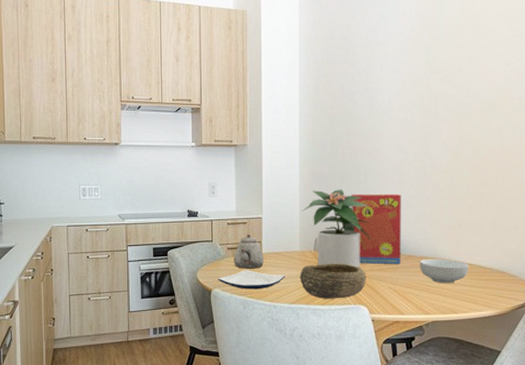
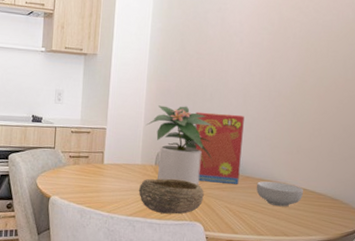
plate: present [218,270,285,290] -> none [57,179,124,200]
teapot: present [234,234,264,269] -> none [74,144,105,179]

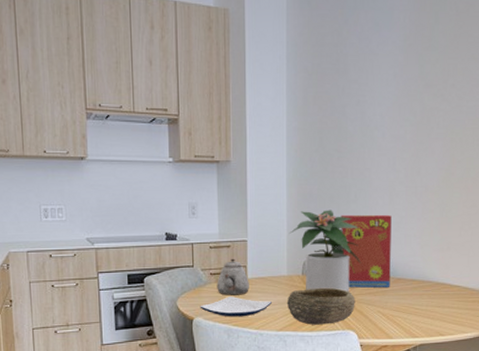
plate: none [57,179,124,200] -> present [200,296,272,317]
teapot: none [74,144,105,179] -> present [217,258,249,296]
cereal bowl: present [256,181,303,207] -> none [409,281,456,307]

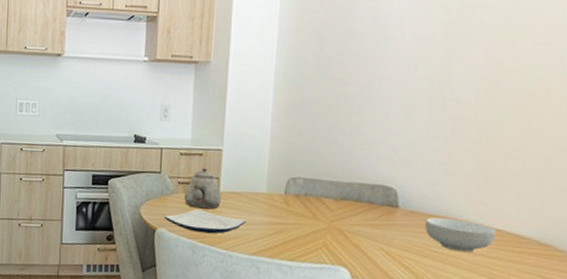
bowl: present [286,287,355,325] -> none [263,210,351,256]
potted plant: present [289,210,362,292] -> none [272,121,363,220]
cereal box: present [340,214,392,288] -> none [337,128,407,221]
cereal bowl: none [409,281,456,307] -> present [425,217,496,253]

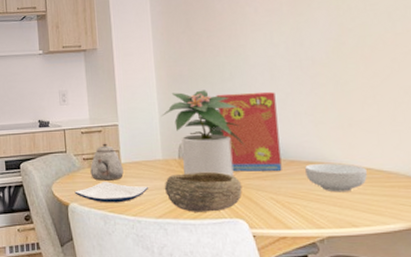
bowl: none [263,210,351,256] -> present [164,171,243,212]
potted plant: none [272,121,363,220] -> present [161,90,245,176]
cereal box: none [337,128,407,221] -> present [216,91,282,172]

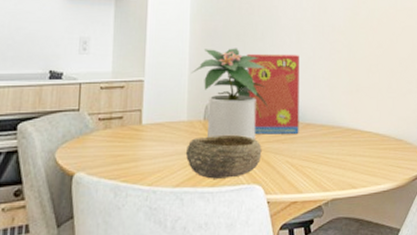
plate: present [74,182,148,203] -> none [83,146,168,172]
teapot: present [90,143,124,181] -> none [105,101,144,145]
cereal bowl: present [305,163,367,192] -> none [319,127,367,155]

